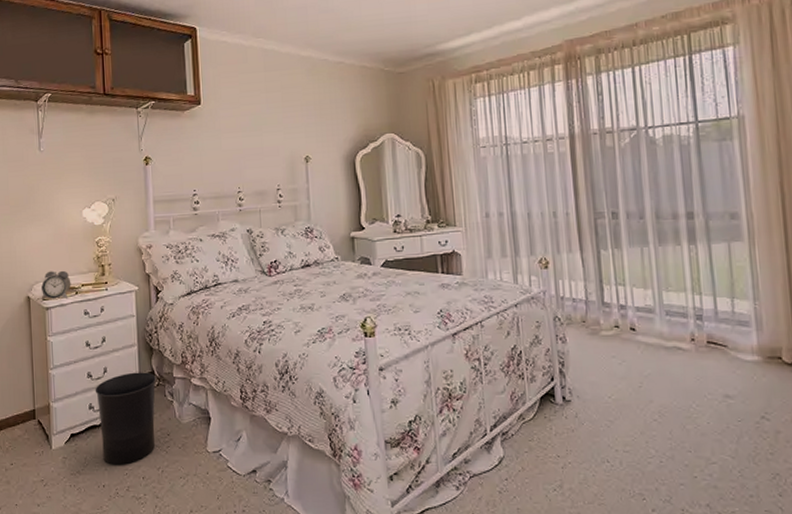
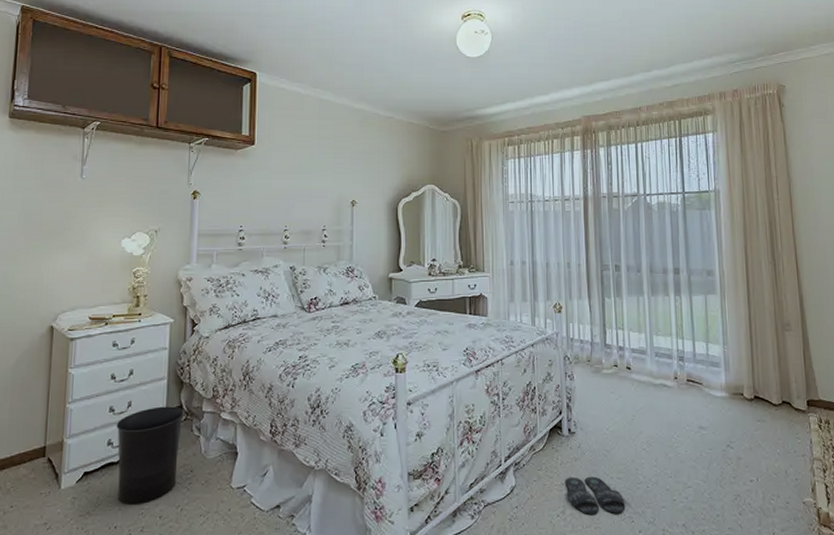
alarm clock: present [40,270,71,299] -> none [66,300,102,330]
slippers: none [561,448,635,491] -> present [565,476,626,516]

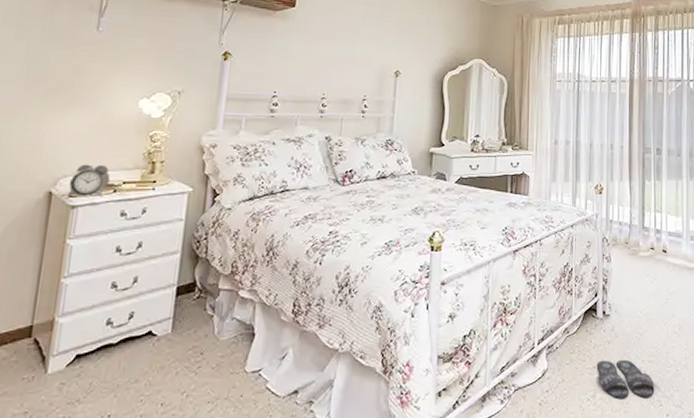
alarm clock: none [66,300,102,330] -> present [67,164,111,196]
waste bin: present [116,406,184,504] -> none [114,282,198,391]

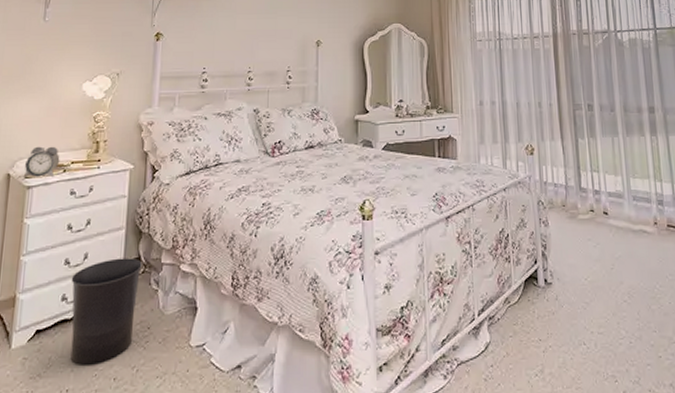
waste bin: none [114,282,198,391] -> present [70,258,142,365]
slippers: present [597,359,655,400] -> none [542,331,608,375]

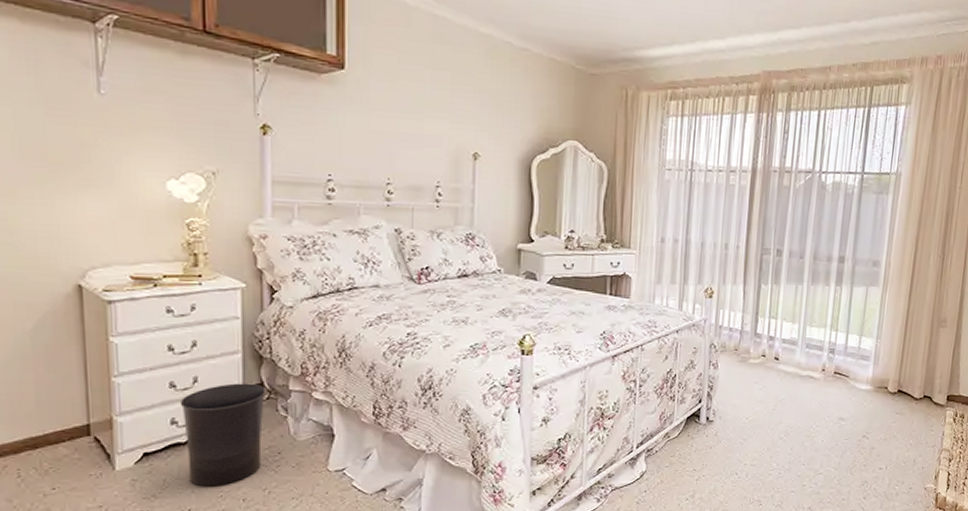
alarm clock: present [23,146,60,177] -> none [99,254,148,291]

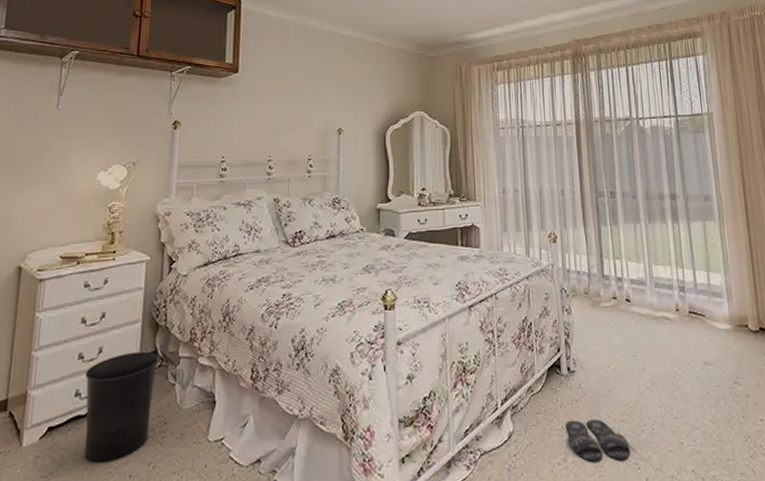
slippers: none [697,463,756,499] -> present [565,419,631,463]

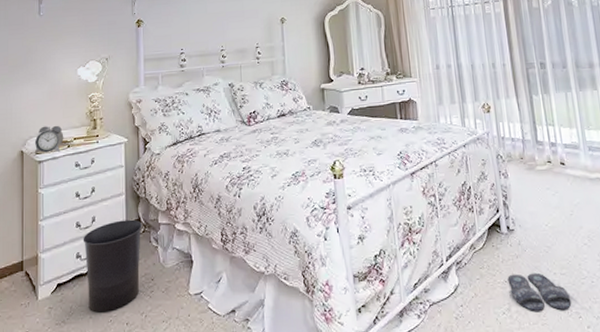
alarm clock: none [35,237,74,270] -> present [34,125,64,153]

